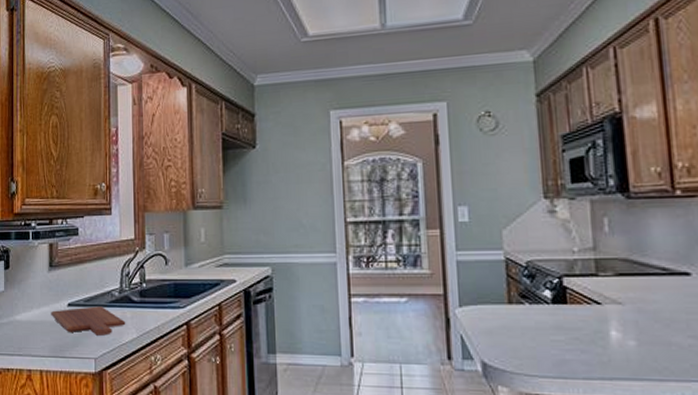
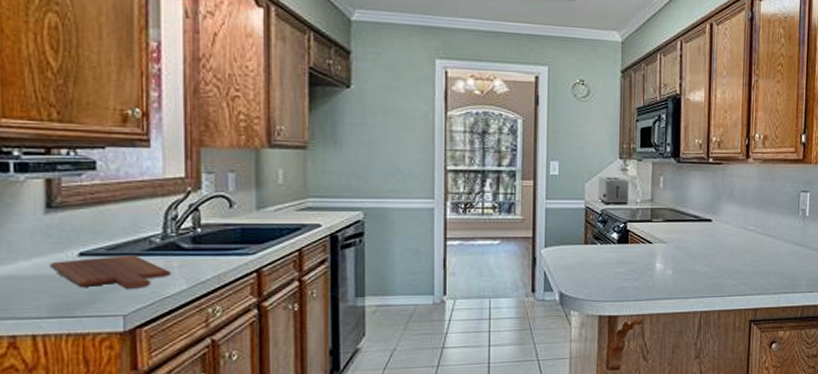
toaster: none [519,221,562,256] -> present [598,176,629,205]

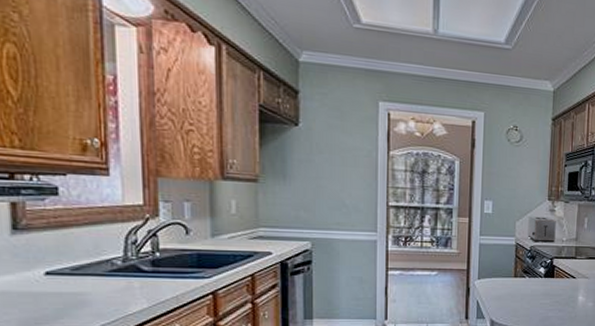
cutting board: present [50,255,172,290] -> none [18,275,133,308]

